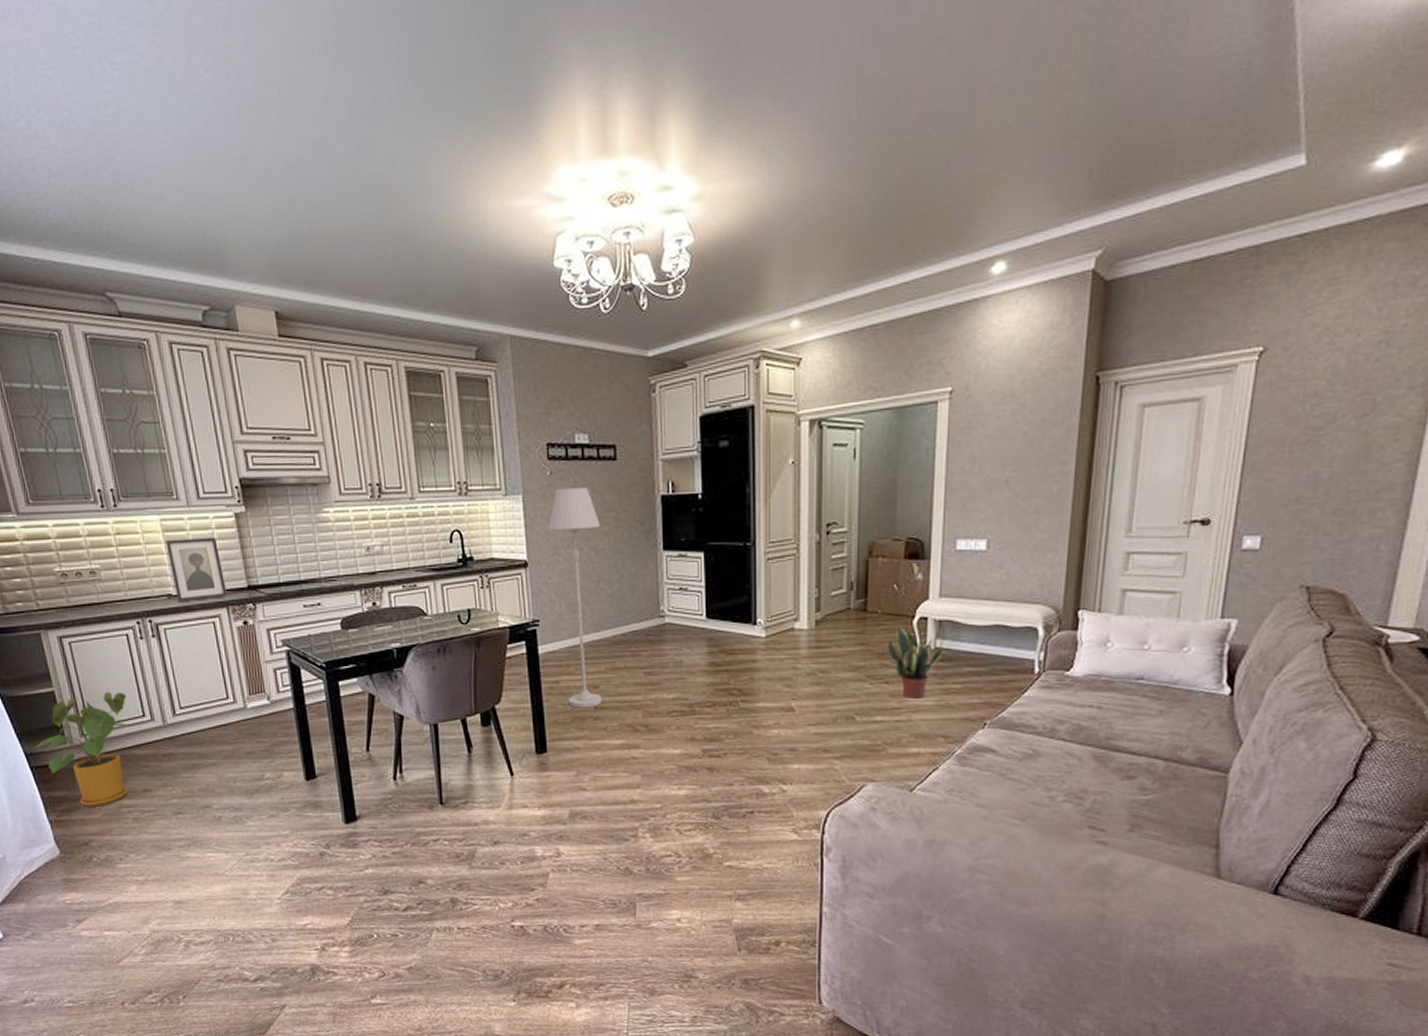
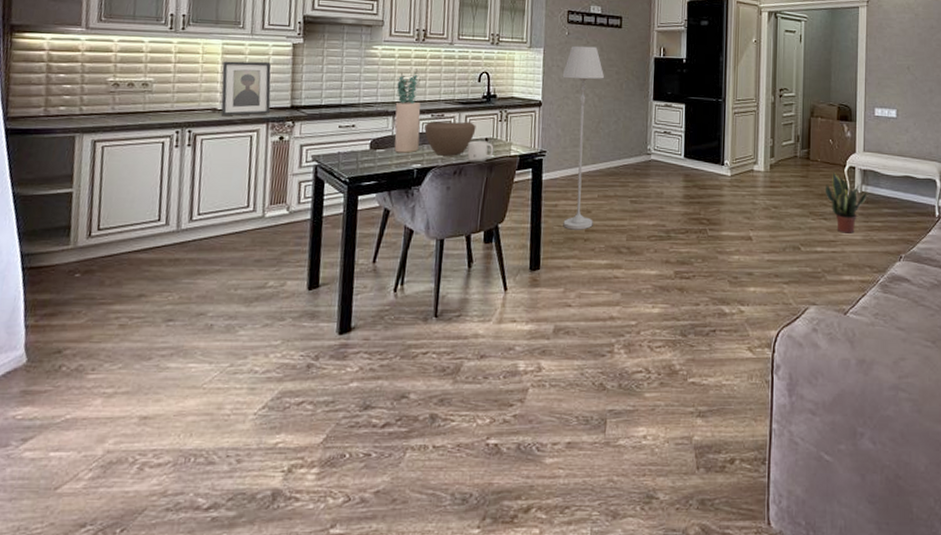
house plant: present [34,691,130,807] -> none [33,195,146,312]
vase: none [358,532,394,632] -> present [394,69,421,153]
bowl: none [397,591,455,632] -> present [424,121,476,156]
mug: none [449,612,479,638] -> present [467,140,494,163]

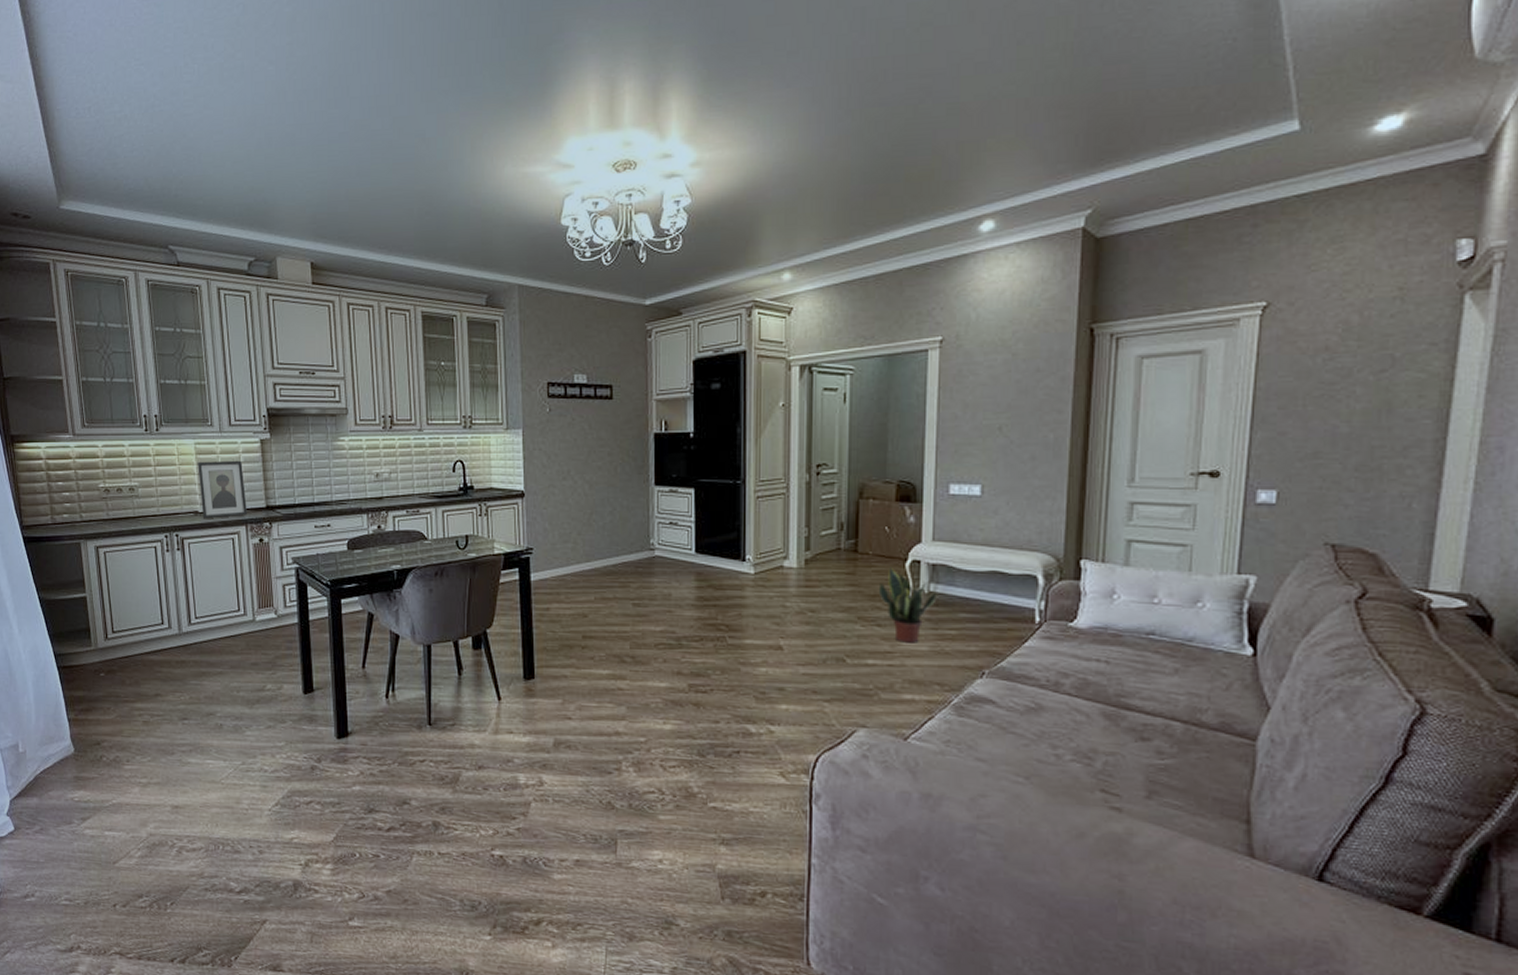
vase: present [394,69,421,153] -> none [368,460,396,553]
bowl: present [424,121,476,156] -> none [400,517,455,556]
mug: present [467,140,494,163] -> none [447,538,476,562]
floor lamp: present [562,45,605,230] -> none [545,424,596,637]

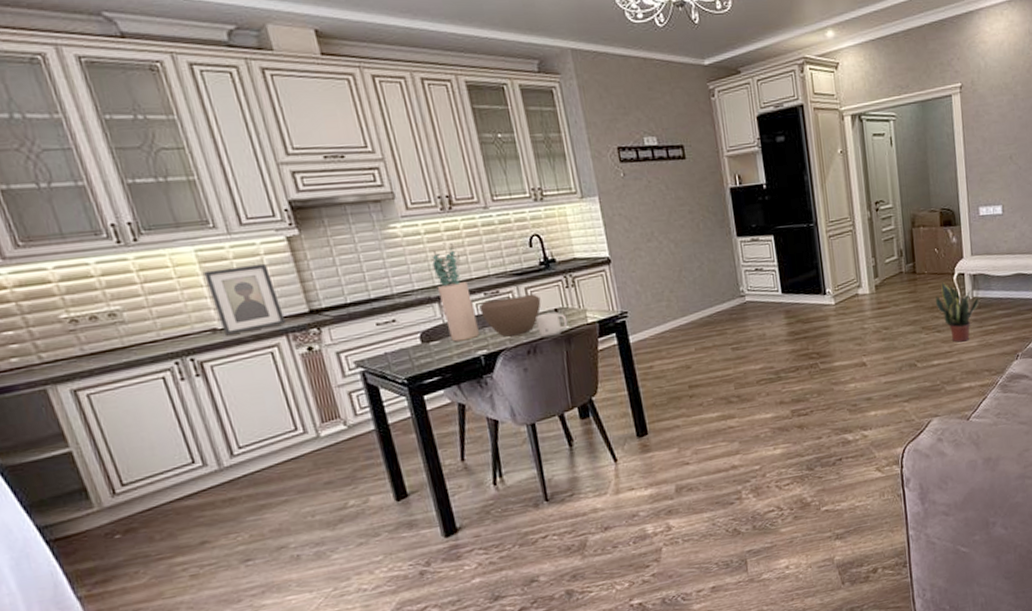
vase: none [368,460,396,553] -> present [432,243,479,342]
bowl: none [400,517,455,556] -> present [479,293,541,337]
mug: none [447,538,476,562] -> present [536,311,568,338]

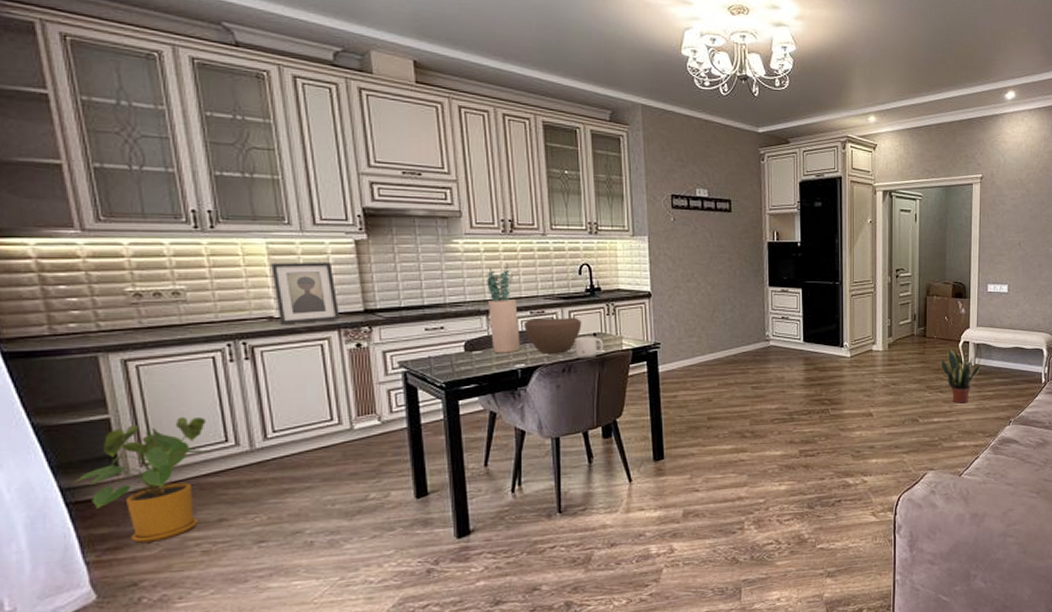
house plant: none [49,441,182,574] -> present [74,416,208,543]

